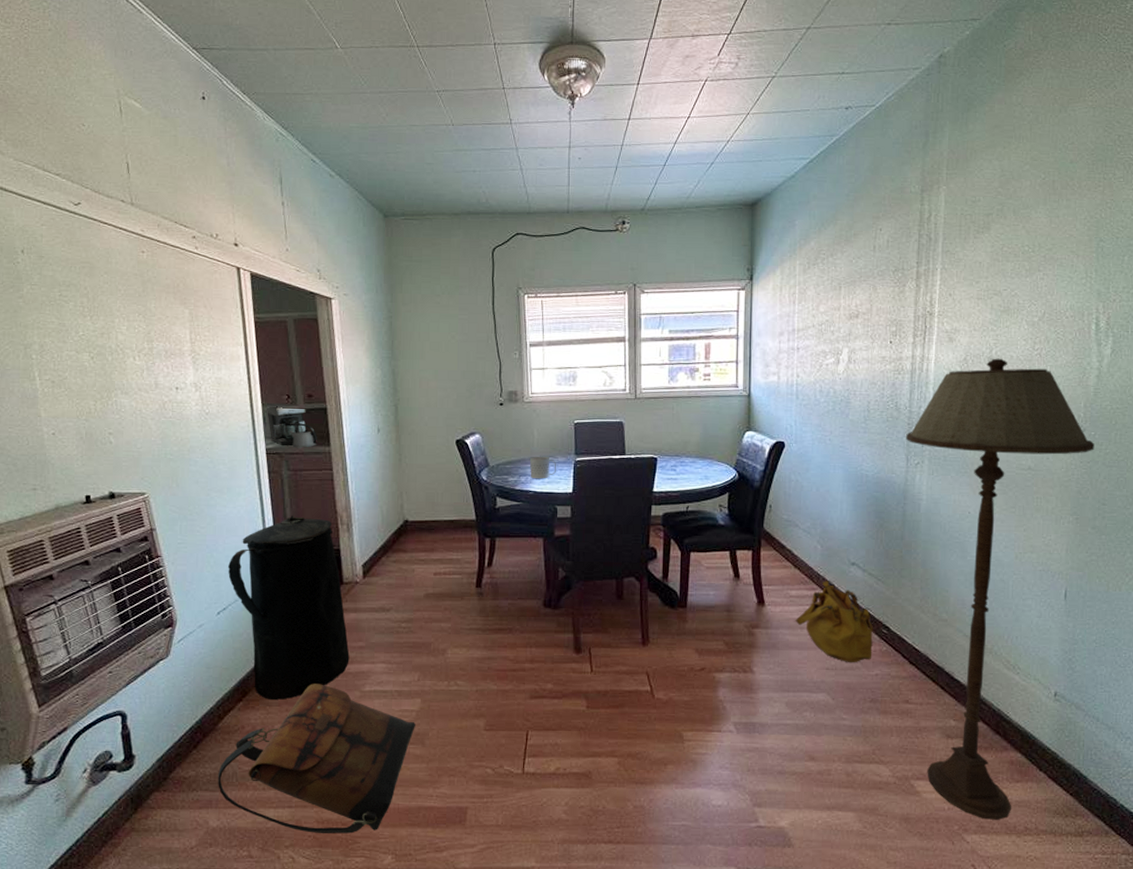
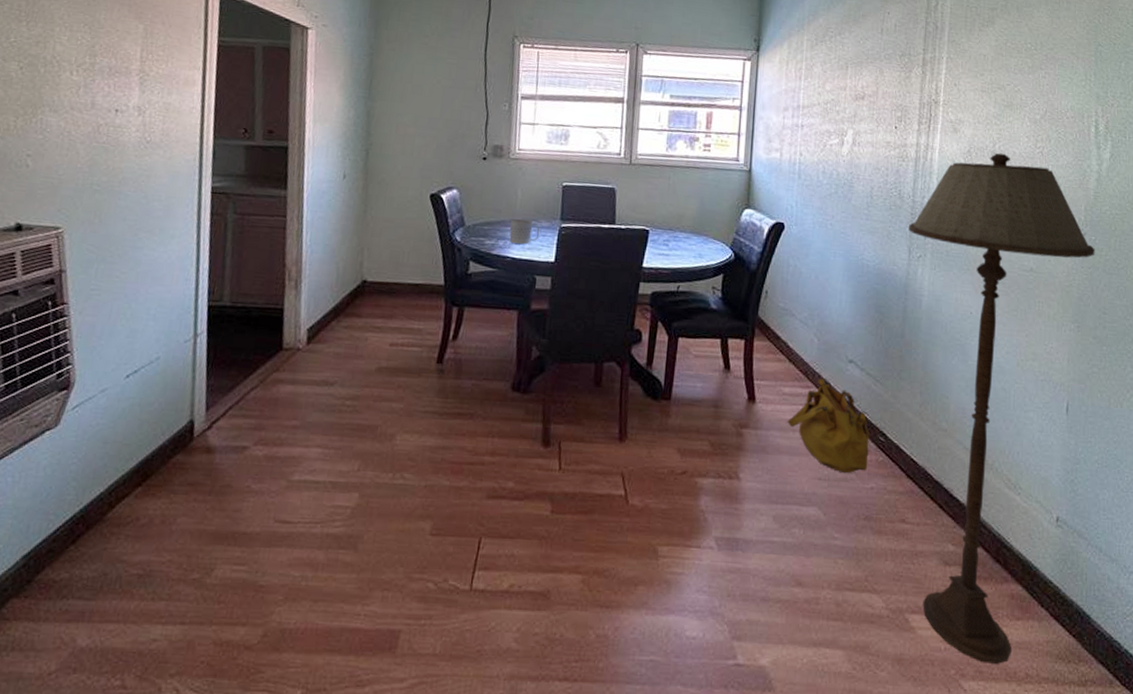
backpack: present [218,684,417,834] -> none [95,468,350,660]
trash can: present [228,515,350,700] -> none [146,265,280,487]
coffee maker: present [266,406,307,446] -> none [218,139,265,186]
kettle: present [289,423,318,449] -> none [241,161,274,191]

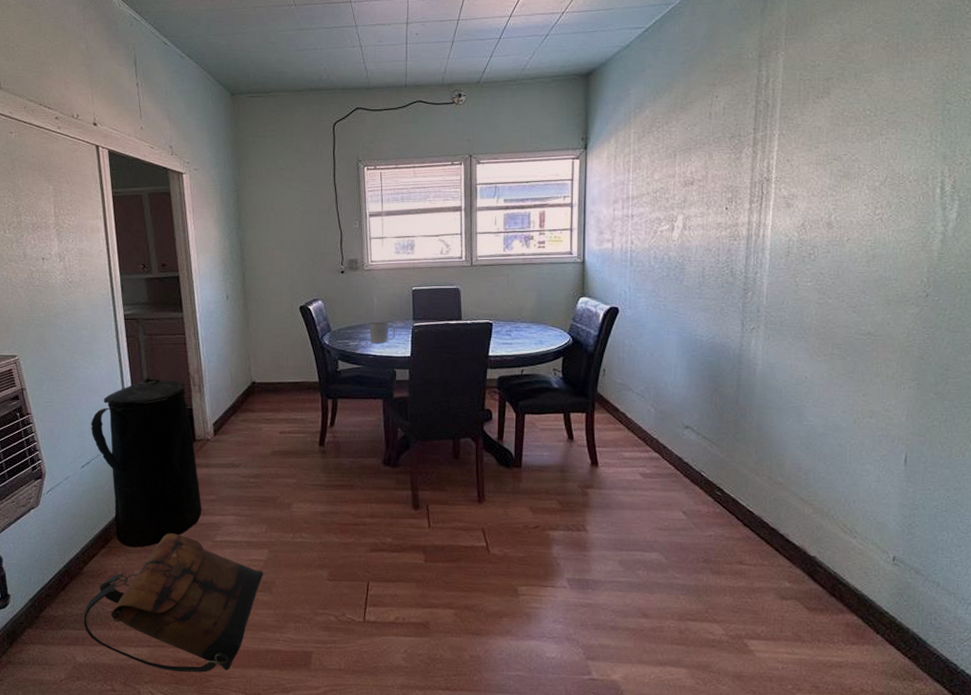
backpack: none [95,468,350,660] -> present [84,533,264,673]
trash can: none [146,265,280,487] -> present [91,377,202,547]
handbag: present [787,378,870,474] -> none [628,443,707,524]
floor lamp: present [909,152,1095,664] -> none [741,223,938,681]

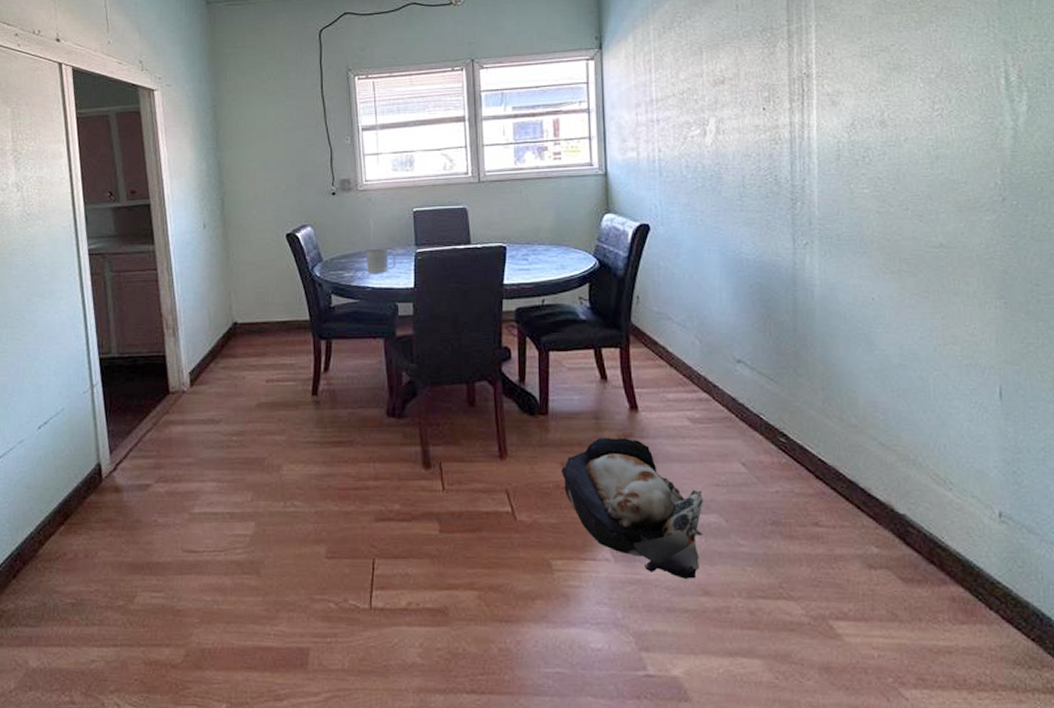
backpack: present [84,533,264,673] -> none [38,505,251,678]
trash can: present [91,377,202,547] -> none [49,320,177,523]
cat bed: none [529,487,648,604] -> present [561,437,703,579]

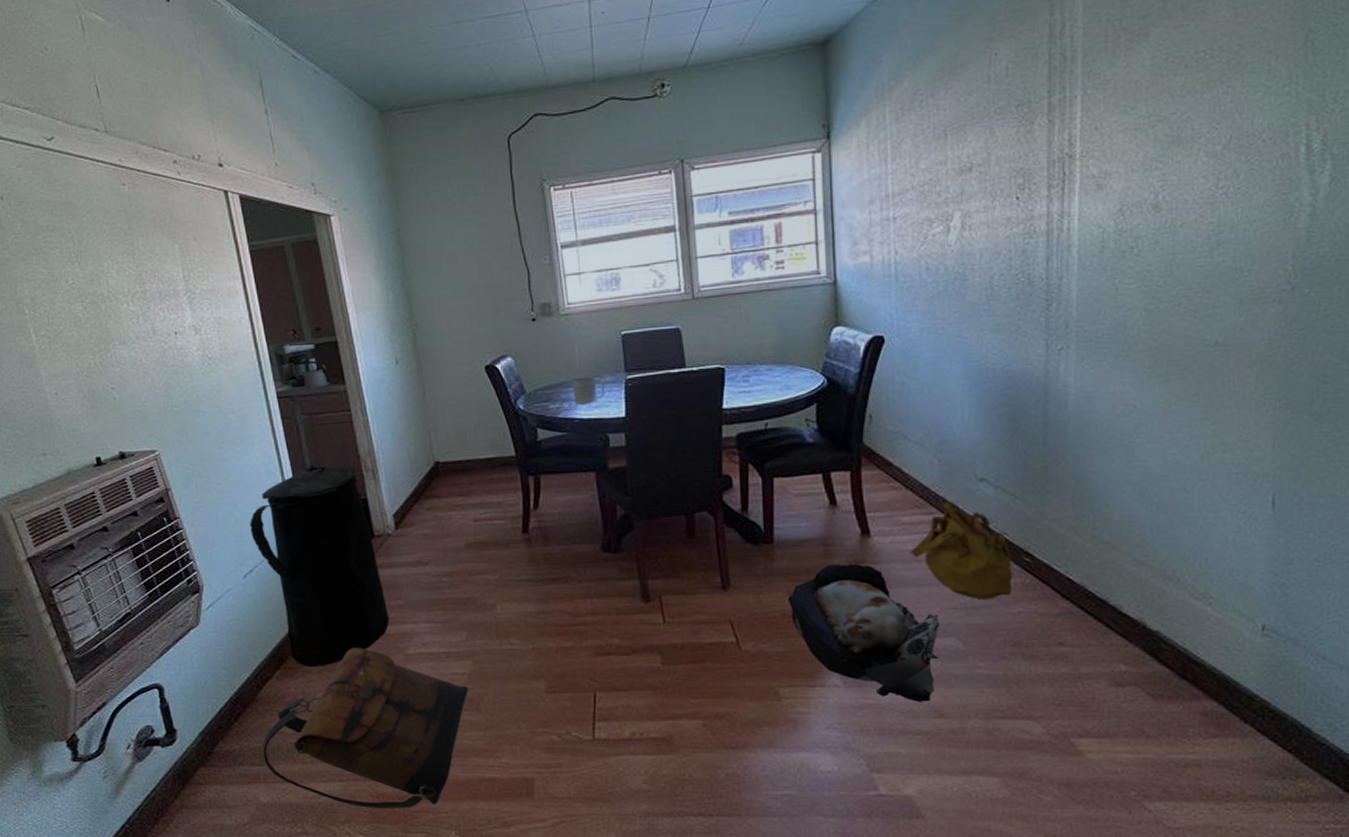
backpack: none [38,505,251,678] -> present [263,648,469,808]
trash can: none [49,320,177,523] -> present [250,464,389,666]
coffee maker: none [88,204,130,246] -> present [271,344,318,388]
kettle: none [111,221,142,249] -> present [299,360,332,390]
handbag: none [675,381,769,478] -> present [910,502,1012,600]

